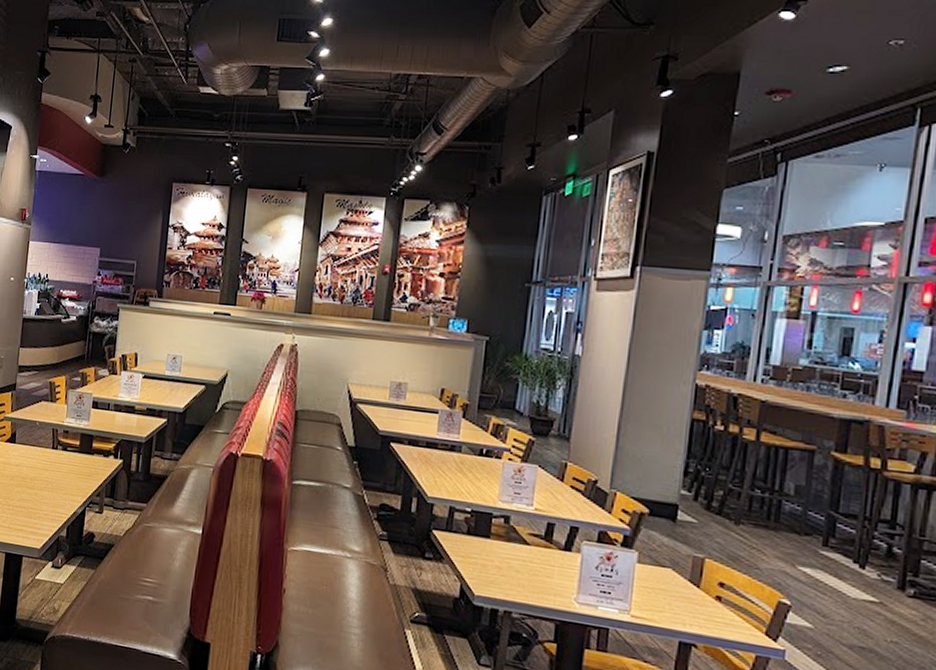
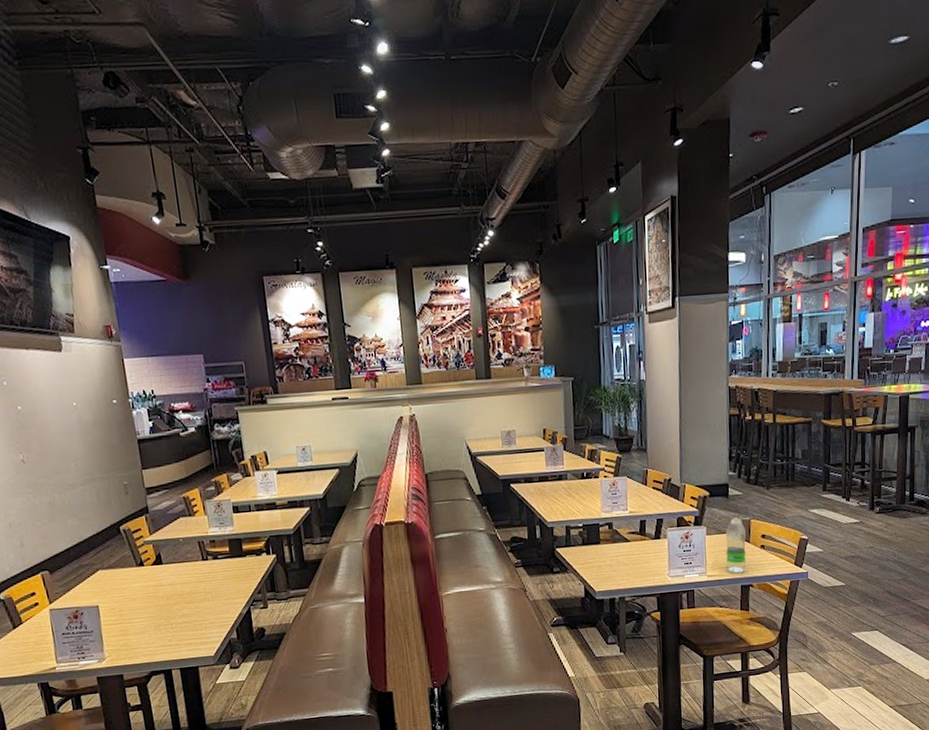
bottle: none [661,545,696,624] -> present [725,514,746,573]

